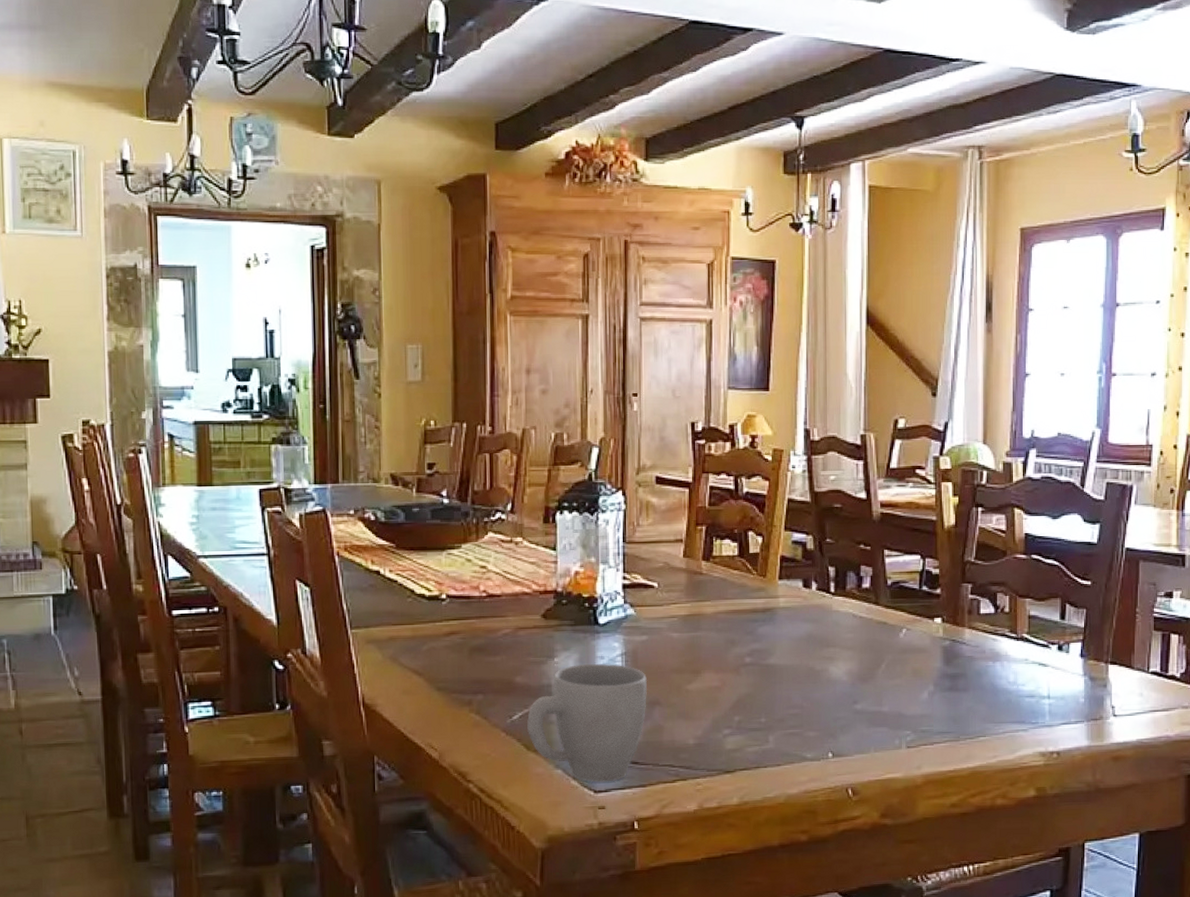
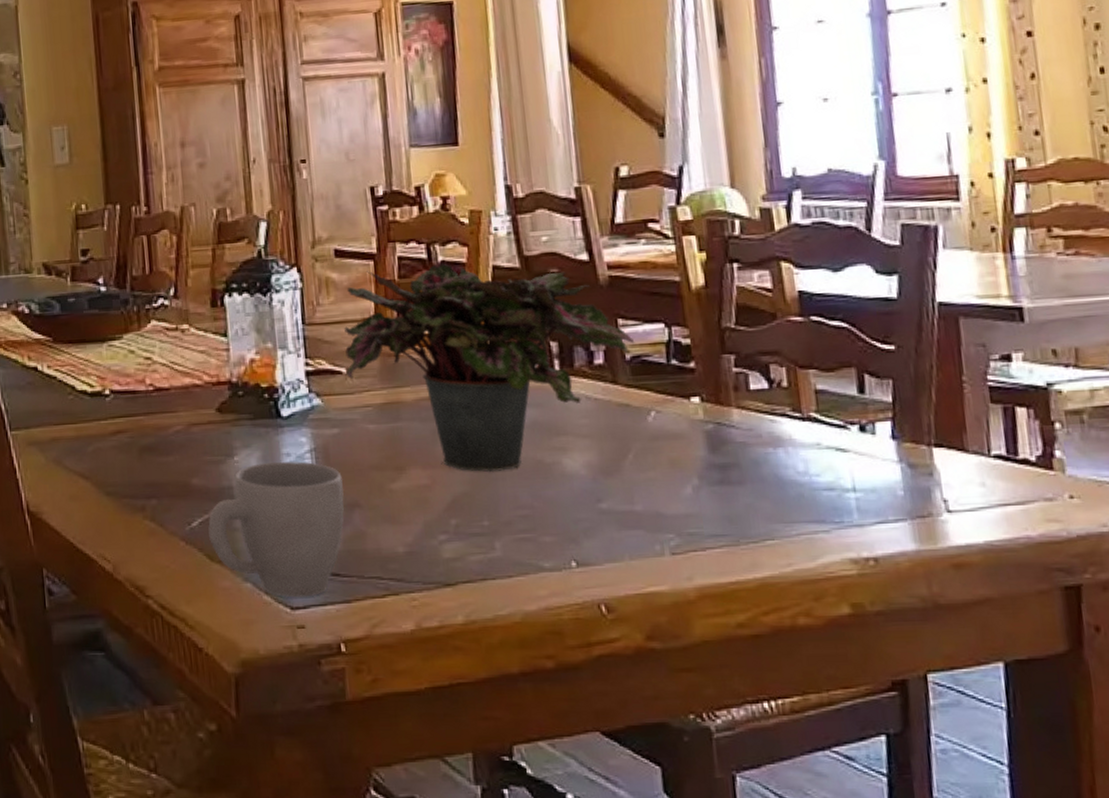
potted plant: none [656,494,896,677] -> present [343,263,635,473]

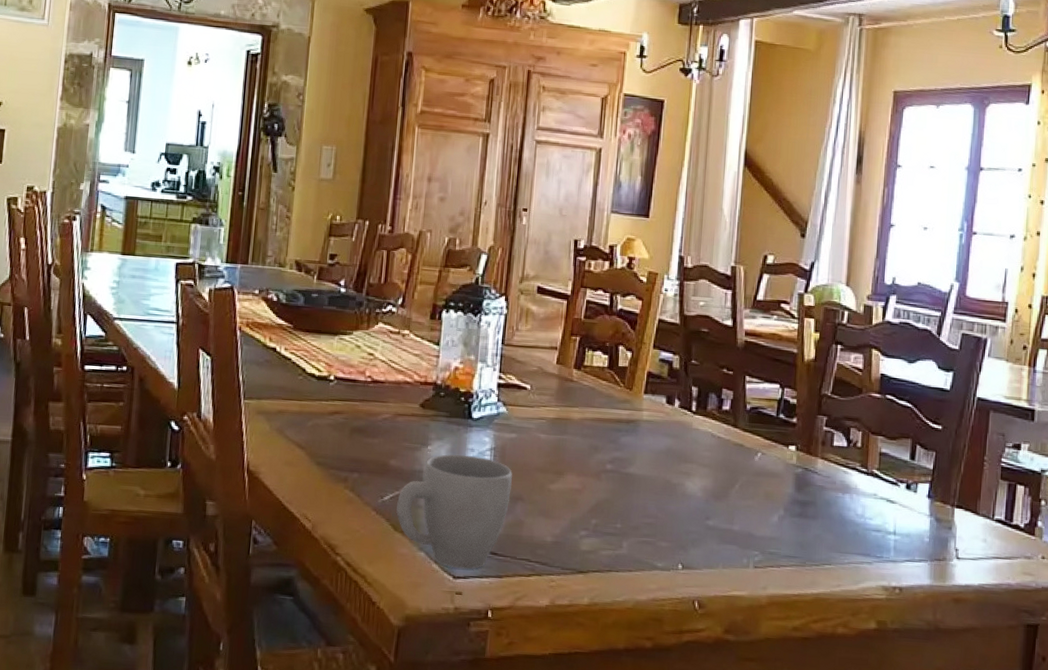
potted plant: present [343,263,635,473] -> none [529,307,756,486]

